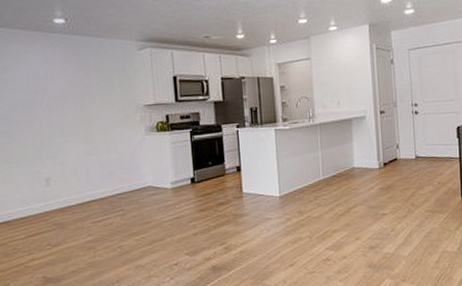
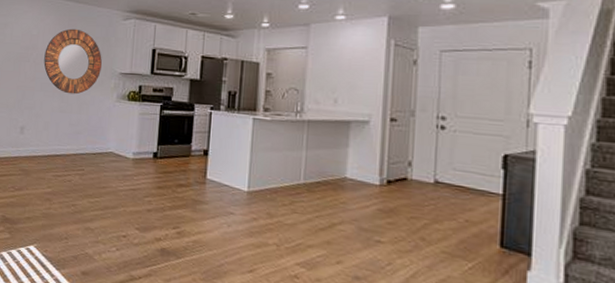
home mirror: none [57,64,124,135] -> present [44,28,102,95]

